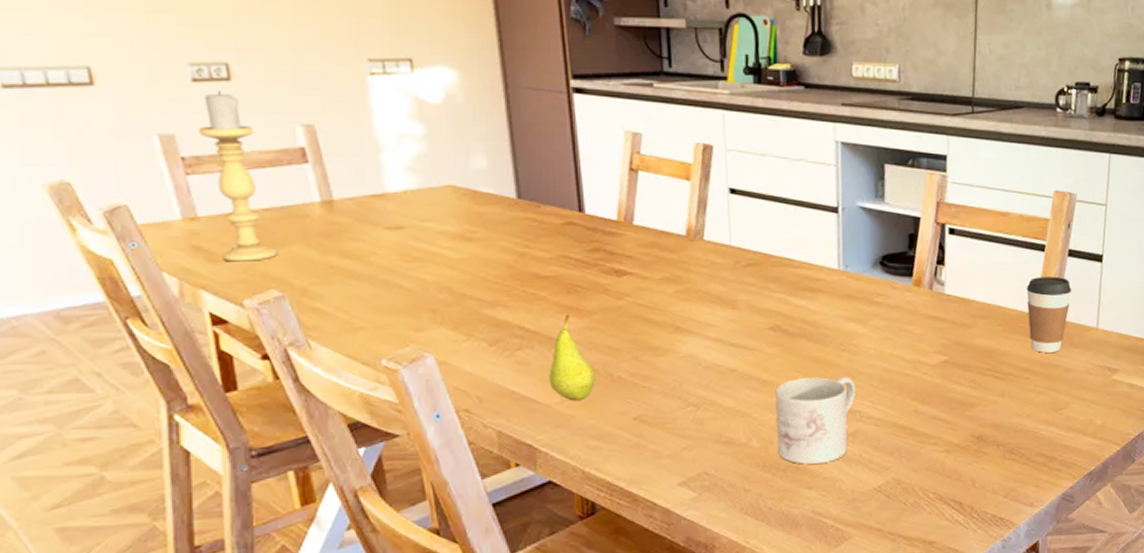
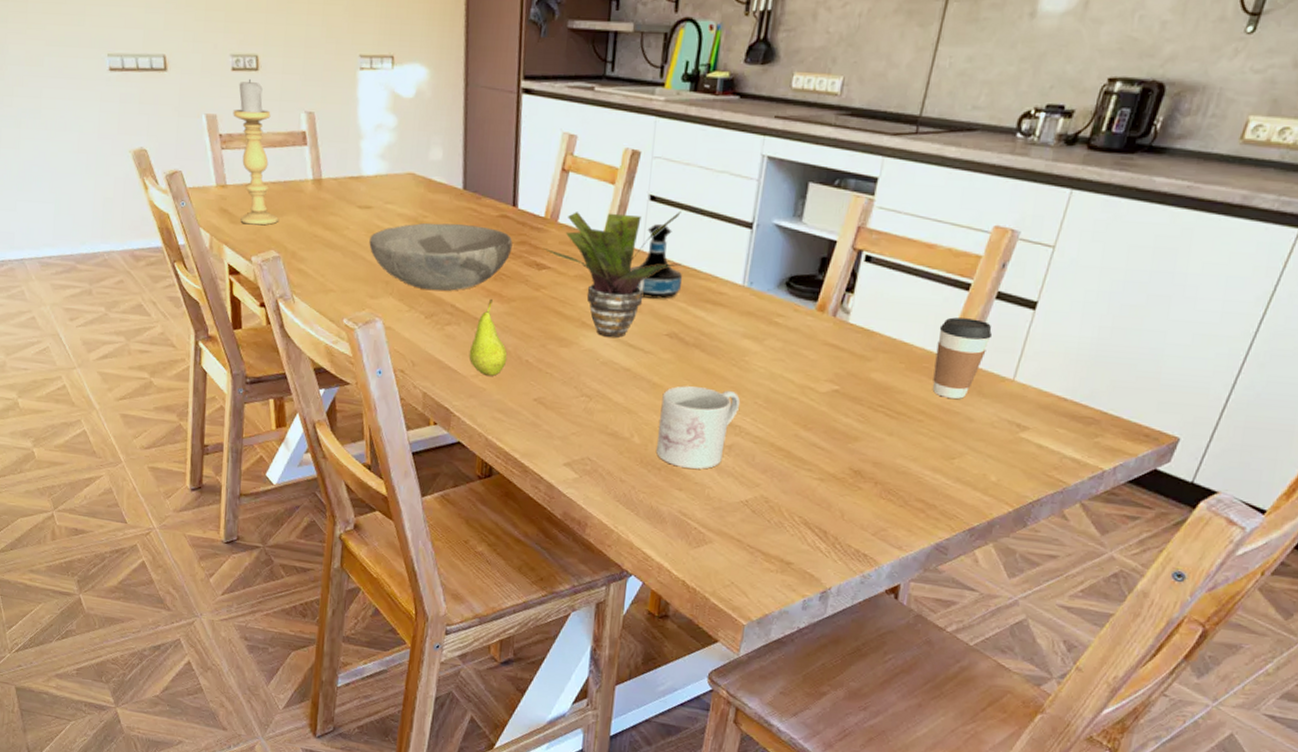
bowl: none [405,236,584,314] -> present [369,223,513,291]
potted plant: none [620,201,775,339] -> present [543,210,683,338]
tequila bottle: none [719,216,776,293] -> present [629,223,682,299]

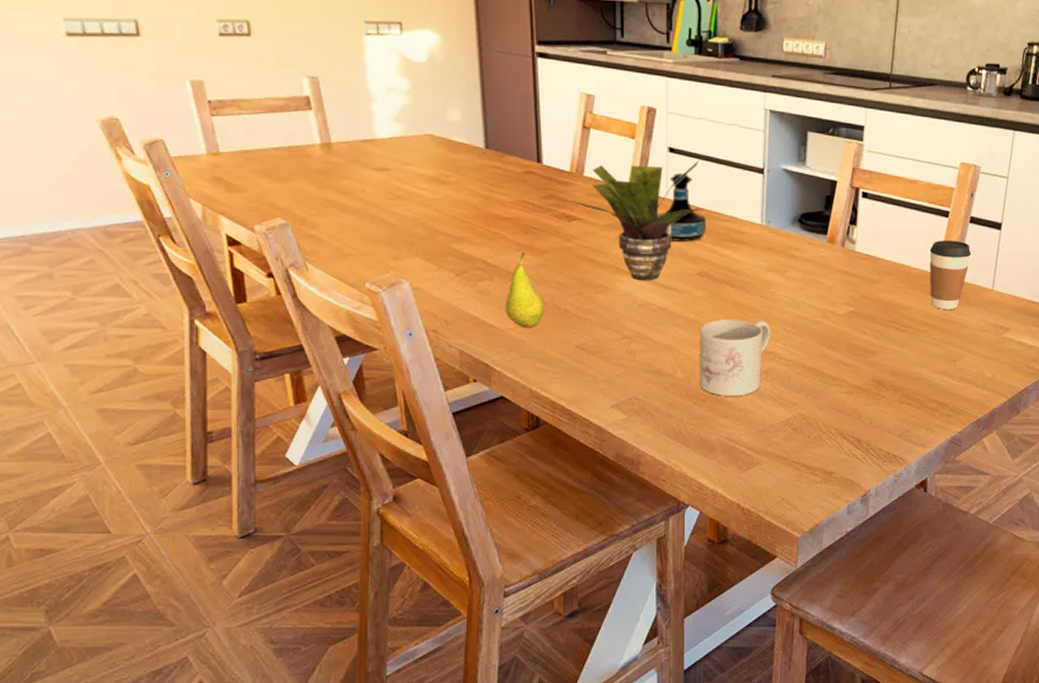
candle holder: present [233,79,278,226] -> none [223,45,283,193]
bowl: present [369,223,513,291] -> none [389,182,540,248]

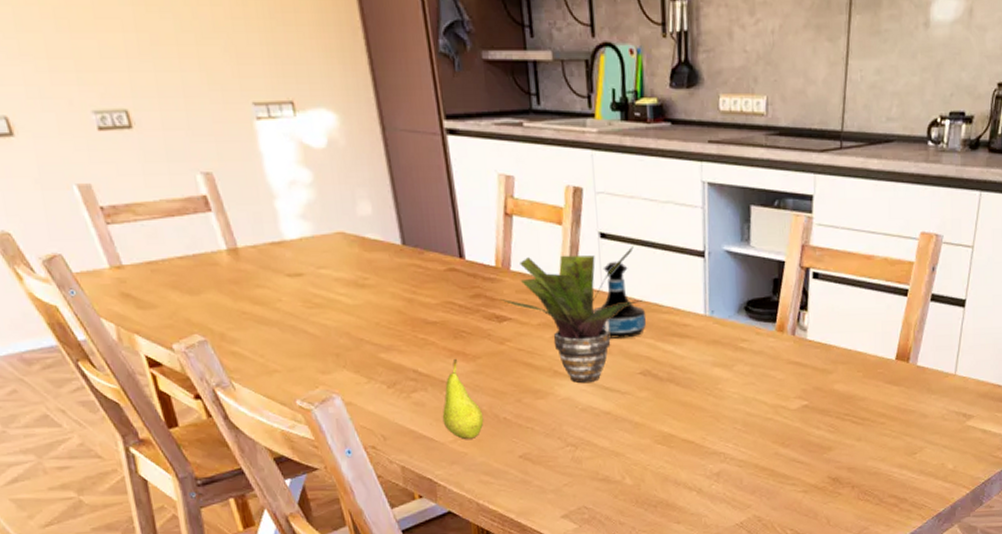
mug: present [700,320,771,396] -> none [646,419,721,501]
coffee cup: present [929,240,972,310] -> none [887,322,933,400]

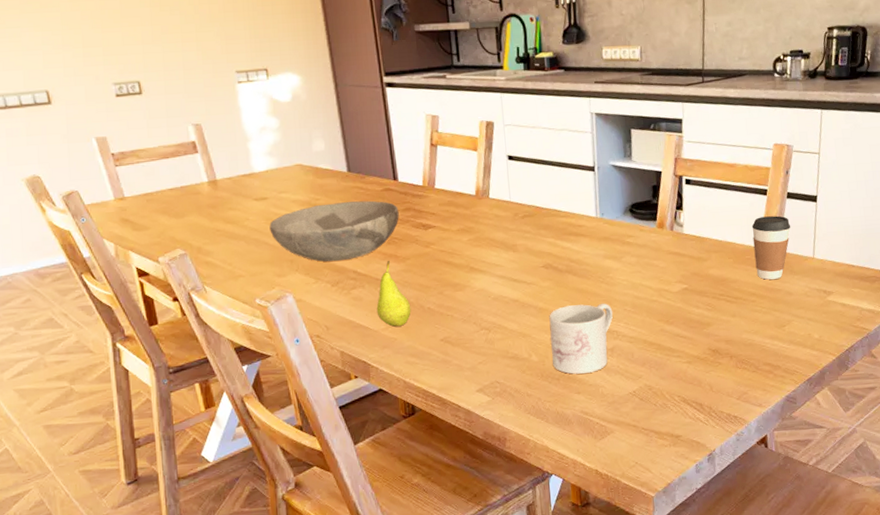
bowl: none [307,283,467,358] -> present [269,200,399,262]
potted plant: present [500,246,644,383] -> none [426,165,545,276]
tequila bottle: present [592,261,646,339] -> none [502,177,547,239]
mug: none [646,419,721,501] -> present [549,303,613,374]
coffee cup: none [887,322,933,400] -> present [751,215,791,280]

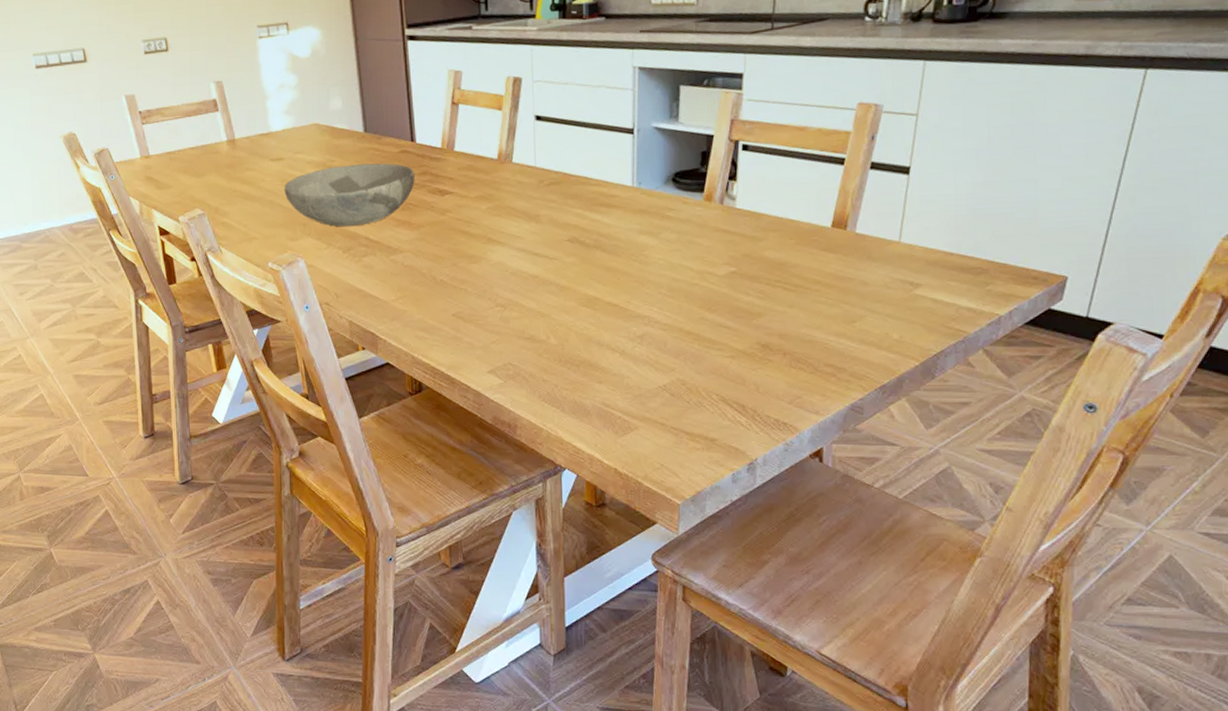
fruit: present [376,260,411,327] -> none [387,227,423,298]
mug: present [549,303,613,374] -> none [572,284,646,361]
coffee cup: present [751,215,791,280] -> none [821,190,873,267]

